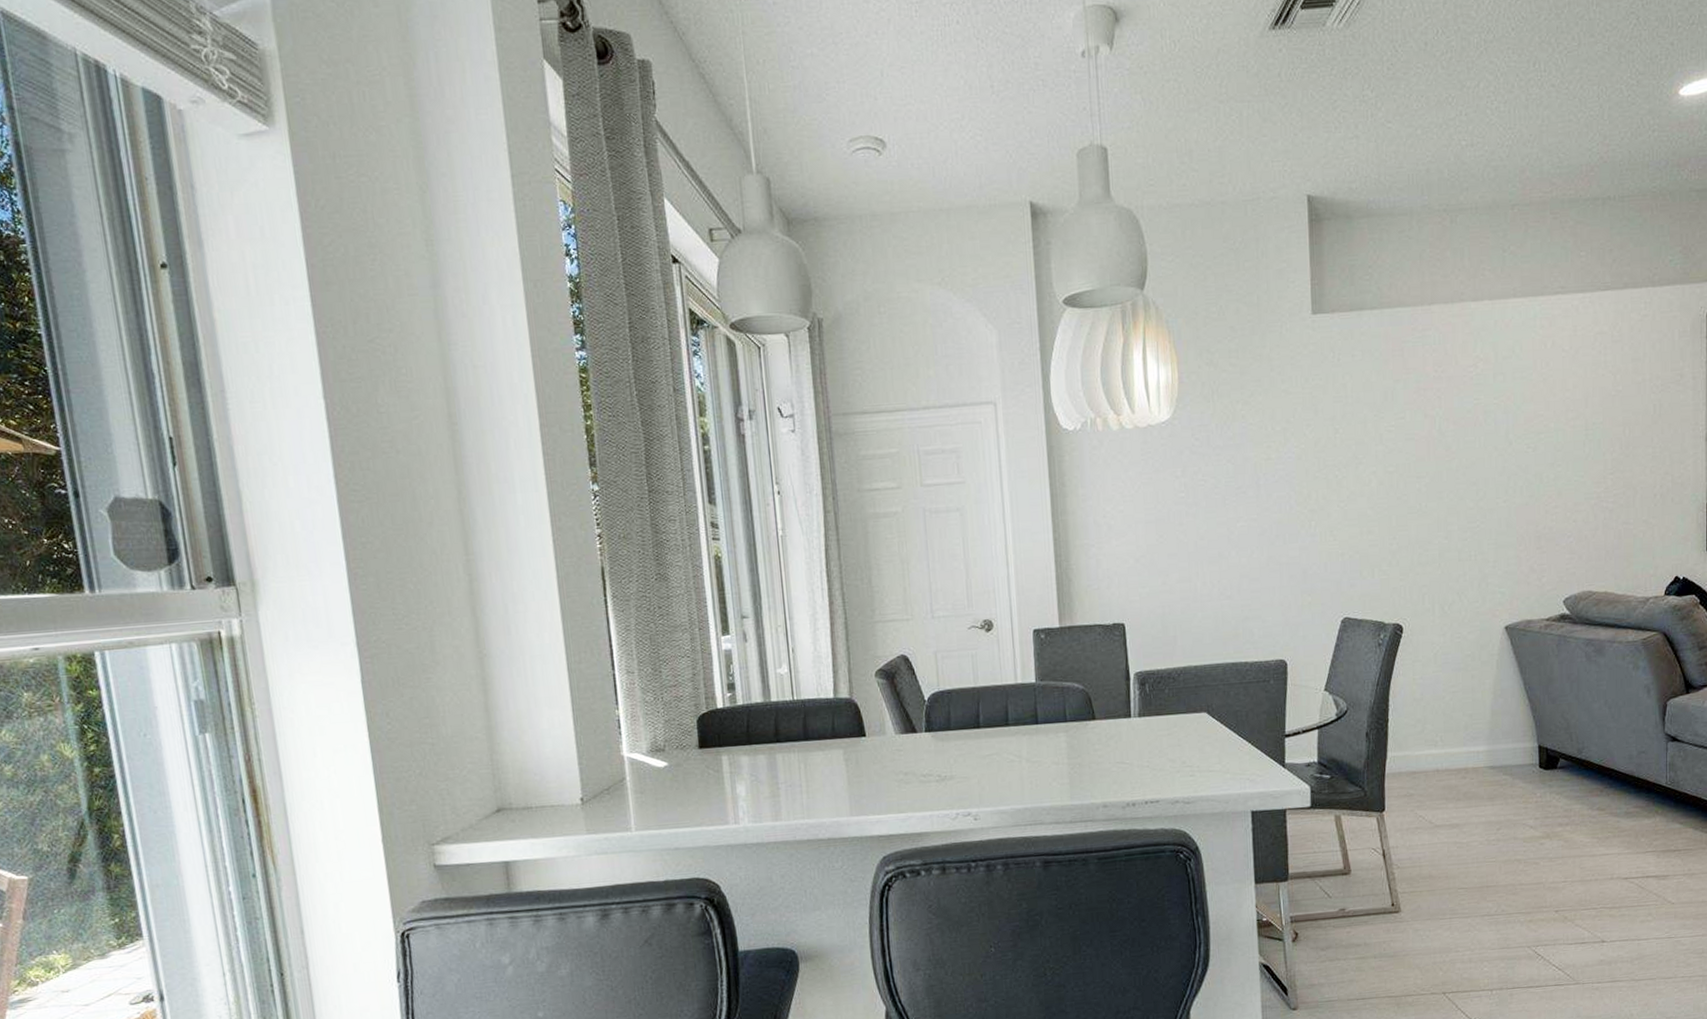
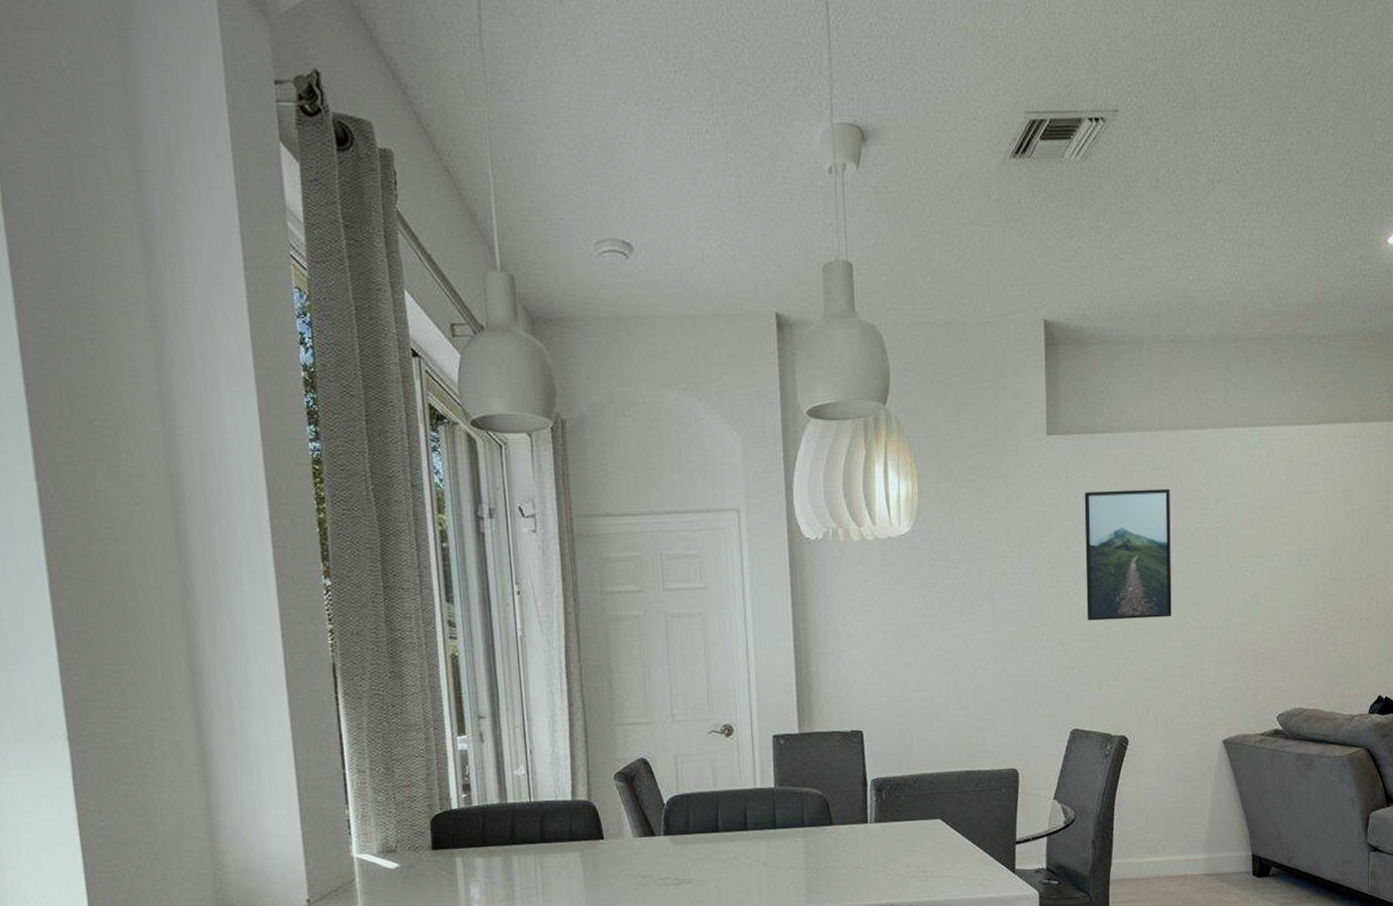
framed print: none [1352,364,1448,505] -> present [1084,488,1172,621]

